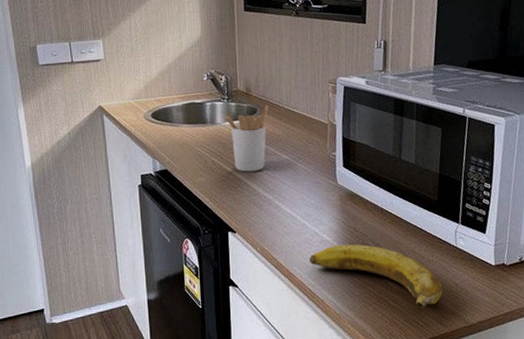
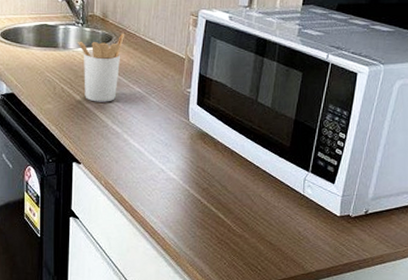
banana: present [310,244,443,308] -> none [154,184,285,253]

